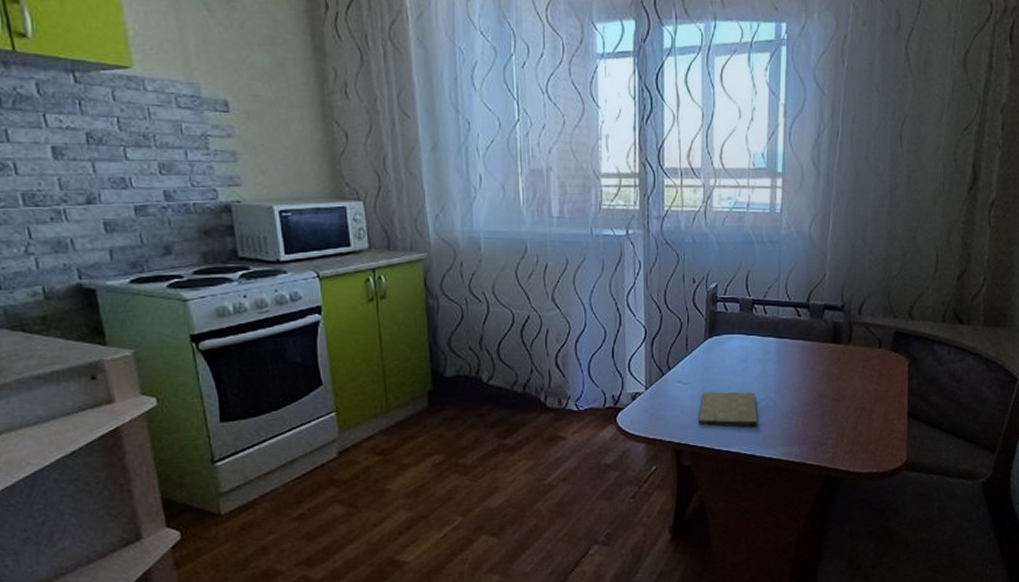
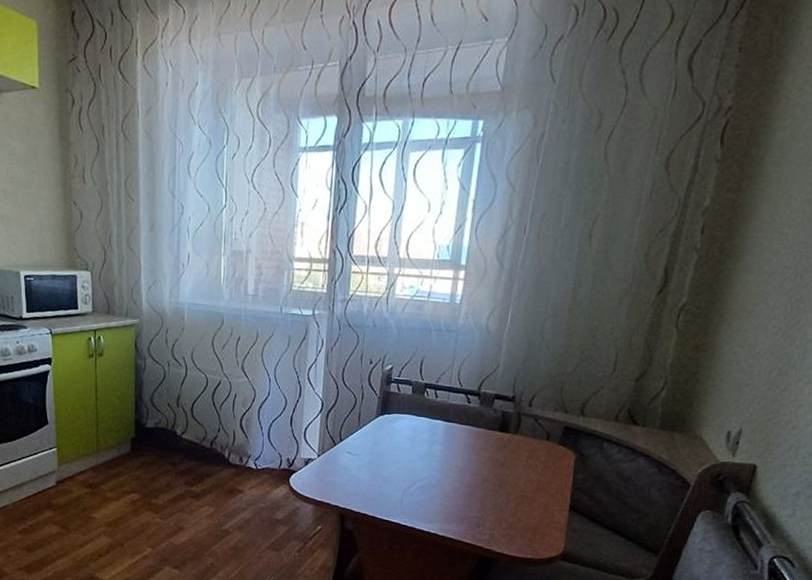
cutting board: present [699,391,758,427] -> none [364,464,421,502]

